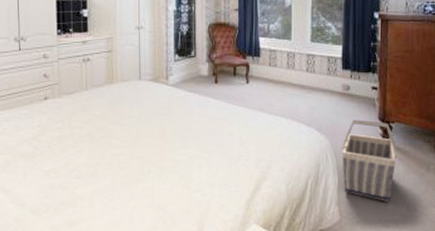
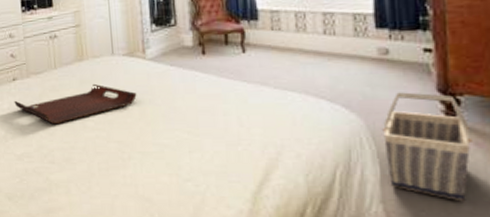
serving tray: none [44,105,159,142] -> present [14,83,137,125]

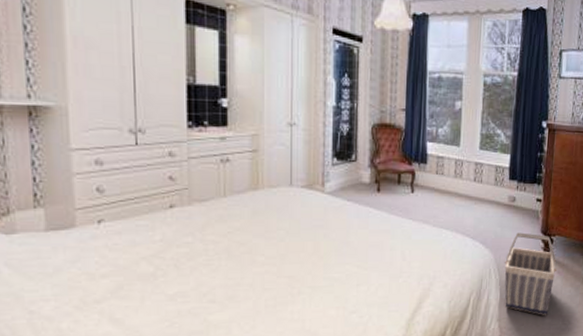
serving tray: present [14,83,137,125] -> none [169,215,312,259]

